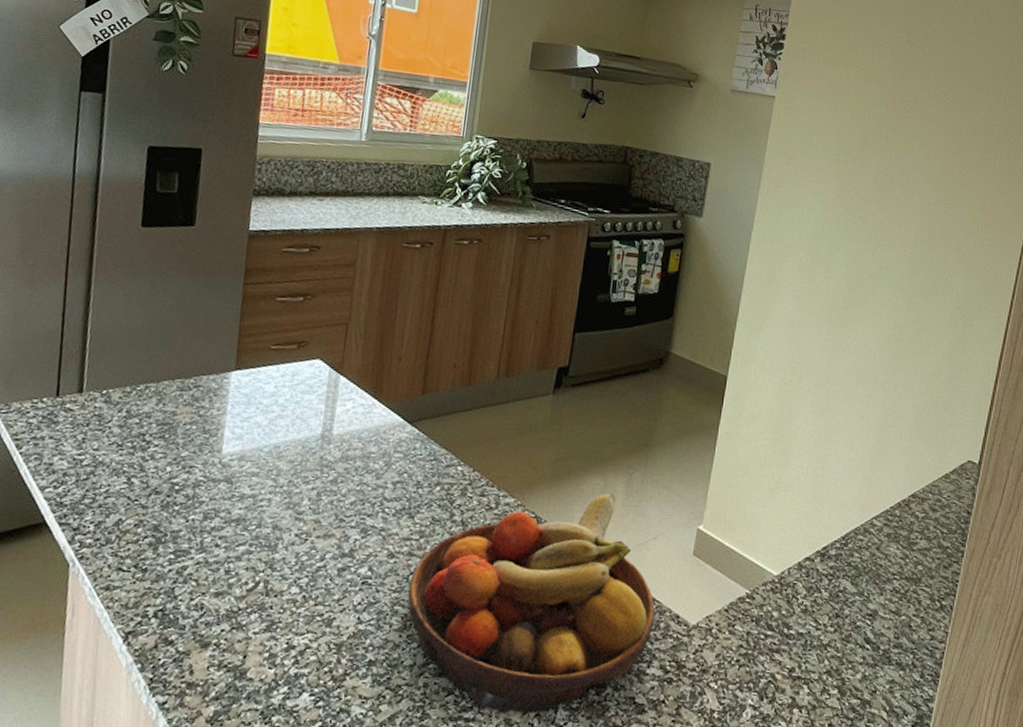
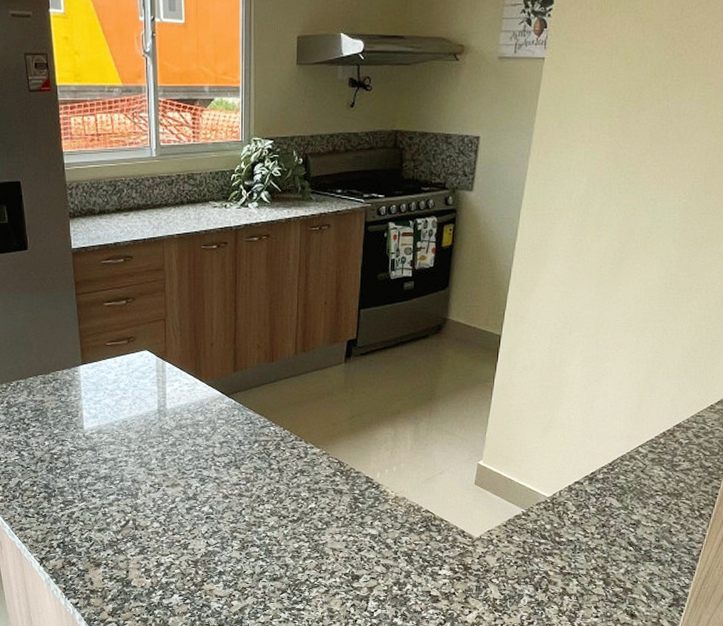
fruit bowl: present [407,492,655,714] -> none [242,439,444,604]

